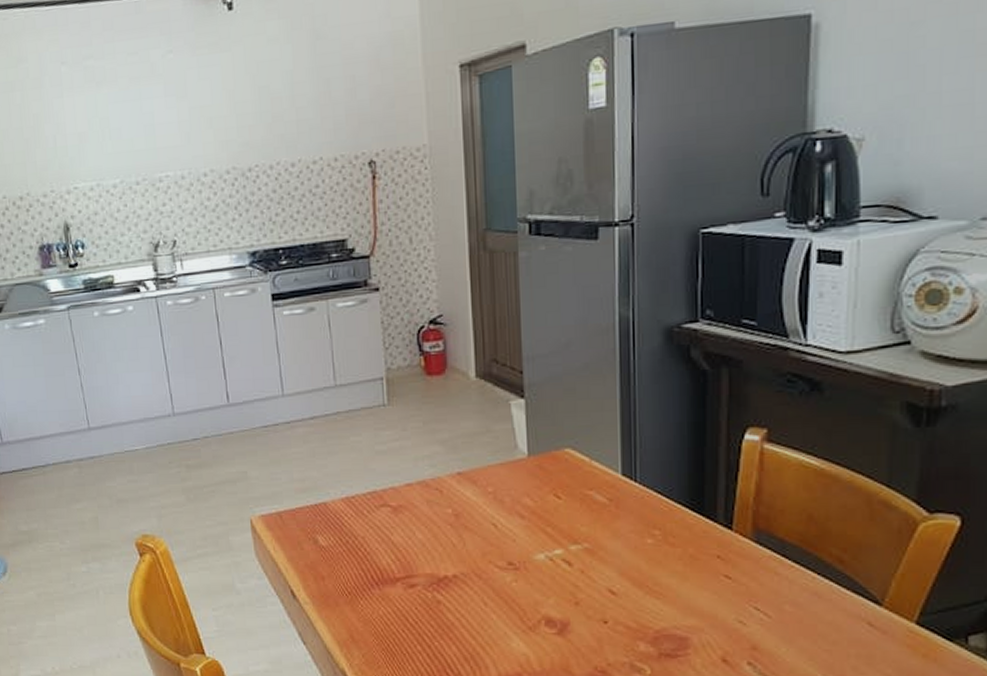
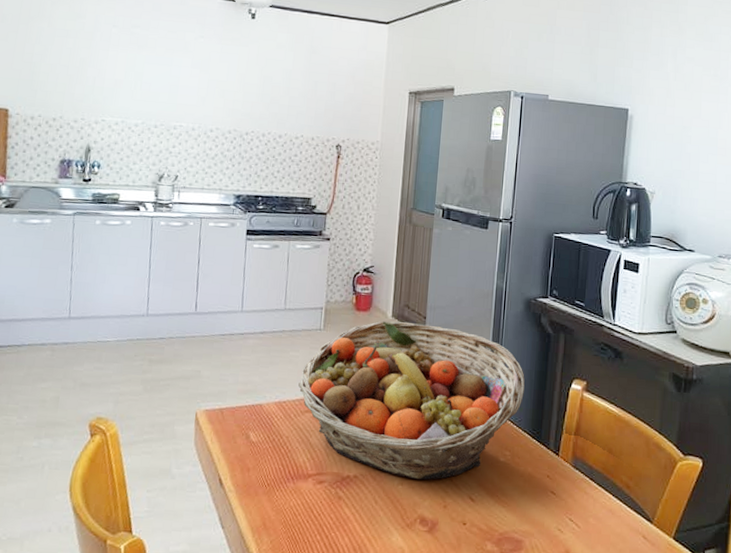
fruit basket: none [367,380,674,573] -> present [298,321,525,480]

